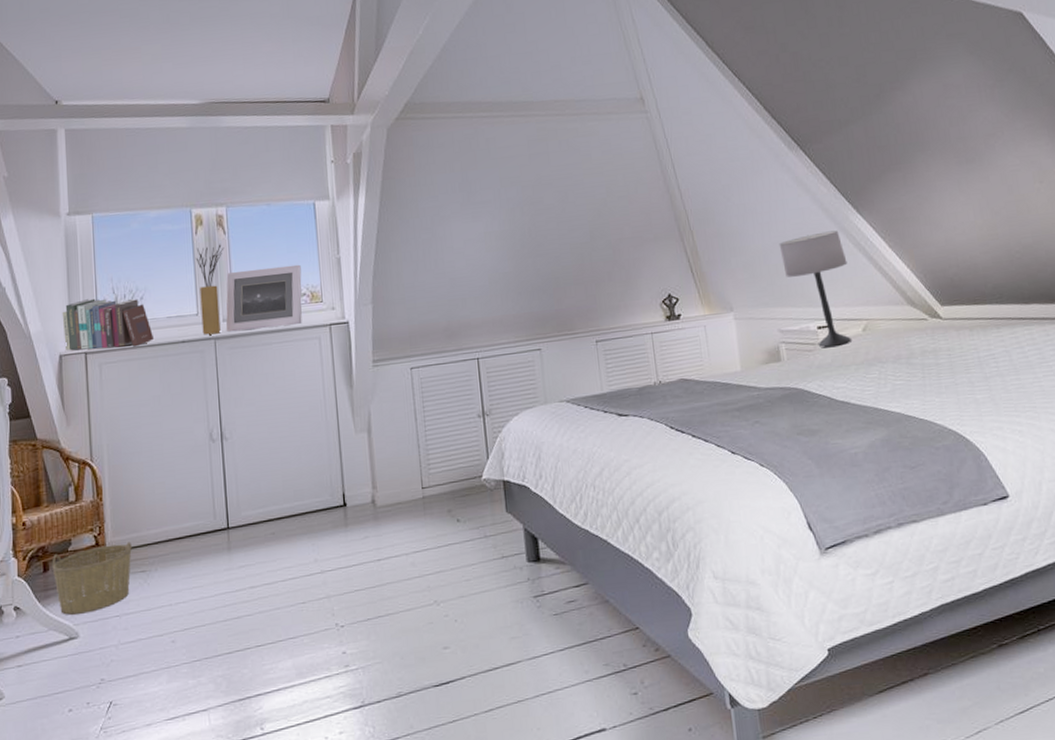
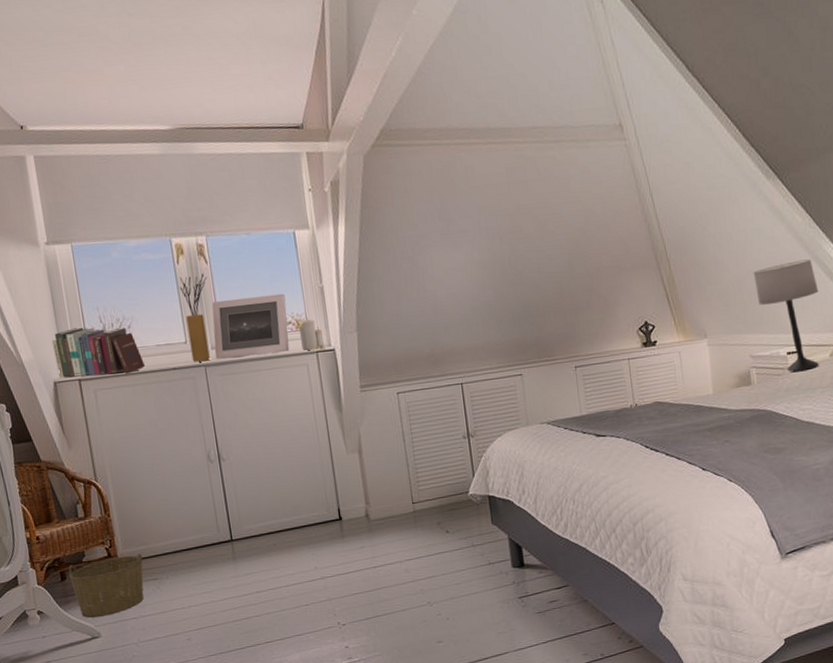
candle: none [312,289,339,324] -> present [298,318,325,351]

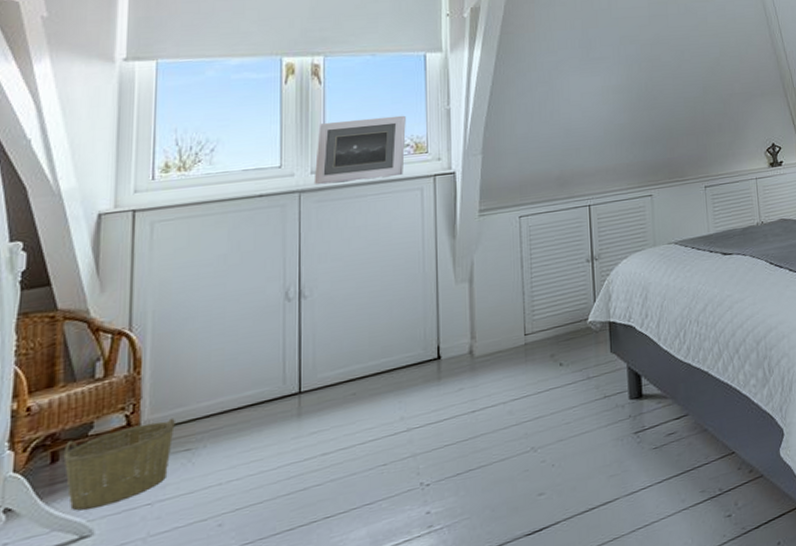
books: present [51,327,146,378] -> none [106,151,225,208]
vase: present [179,273,210,362] -> none [283,94,319,189]
candle: present [298,318,325,351] -> none [416,140,445,175]

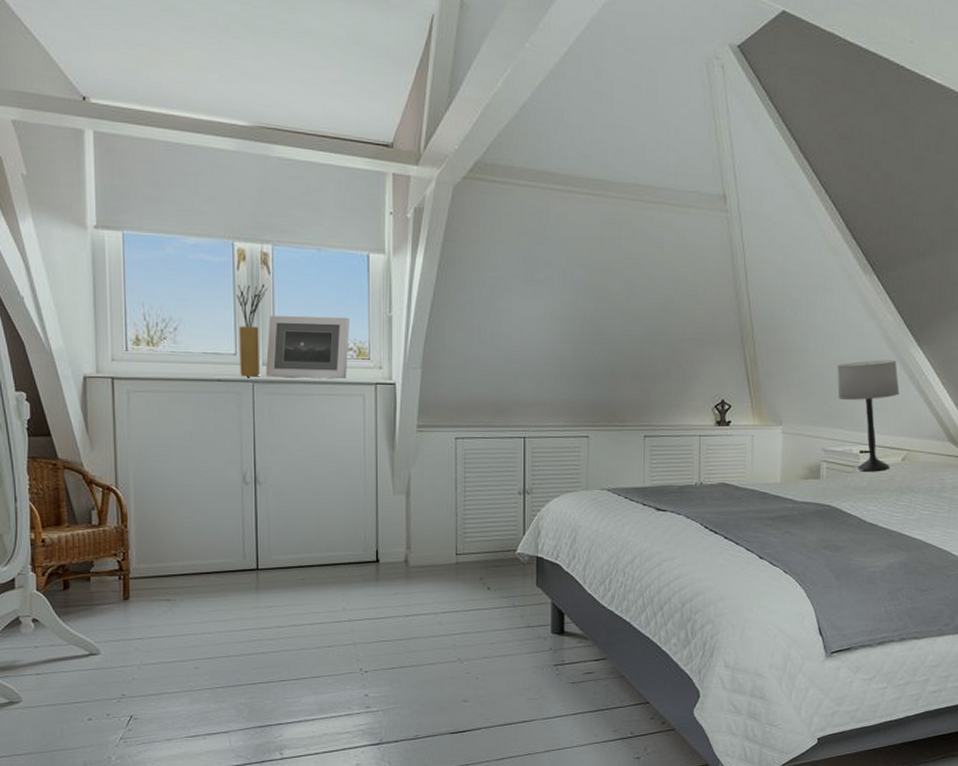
basket: present [63,418,175,511] -> none [72,570,157,633]
vase: none [283,94,319,189] -> present [236,284,268,377]

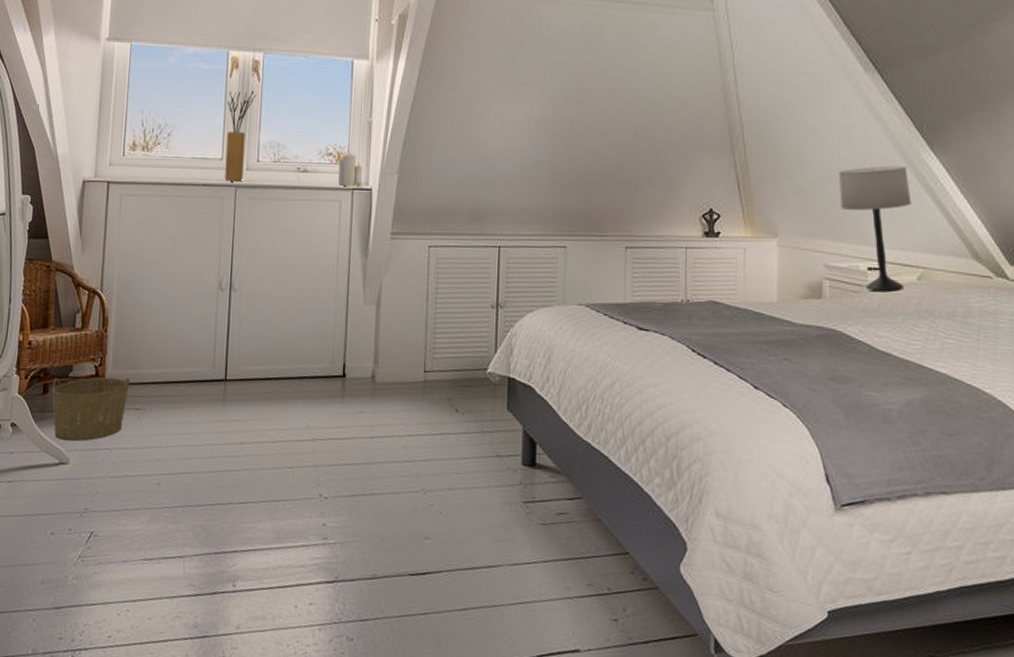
basket: none [72,570,157,633] -> present [51,377,130,441]
picture frame: present [265,314,349,379] -> none [248,120,331,185]
candle: none [359,346,385,382] -> present [338,151,363,187]

